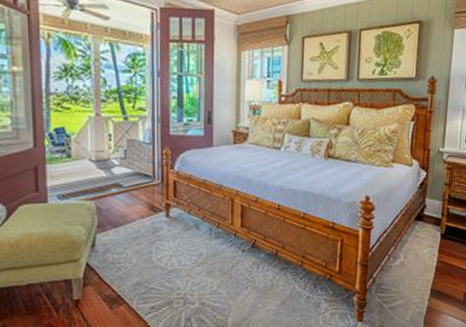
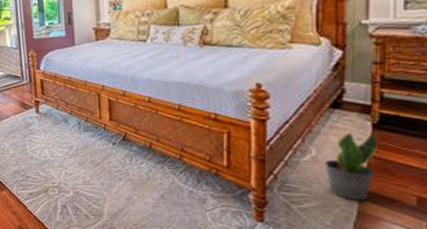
potted plant: none [408,241,444,298] -> present [325,132,378,201]

